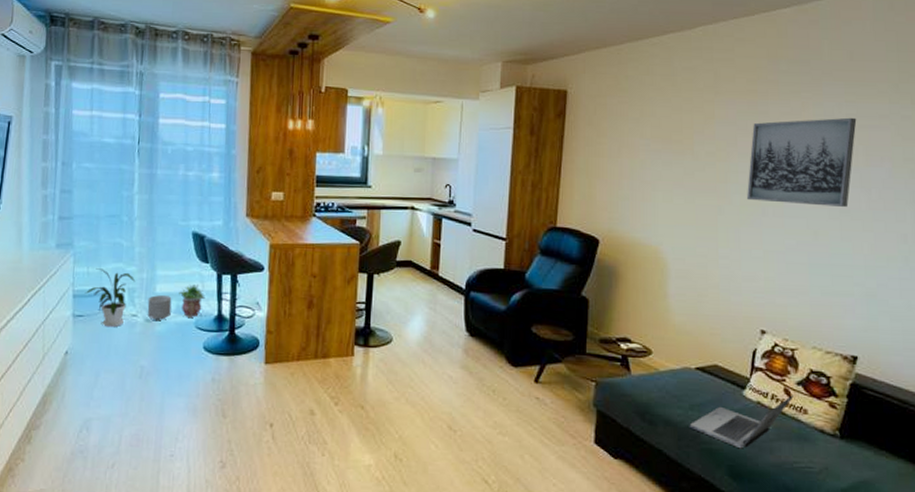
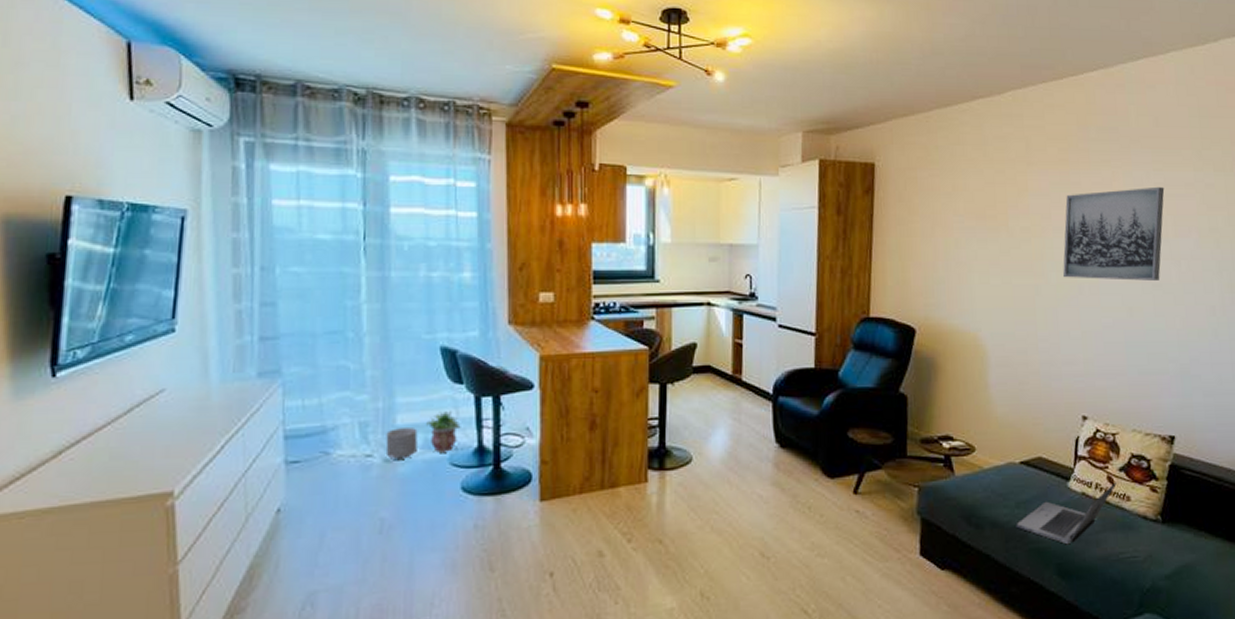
house plant: present [84,268,136,328] -> none [300,400,369,474]

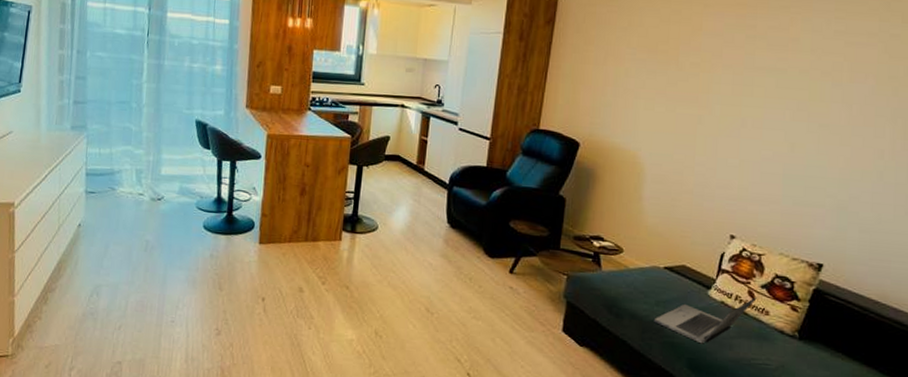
planter: present [385,428,418,459] -> none [153,177,176,200]
potted plant: present [426,411,461,452] -> none [182,168,206,199]
wall art: present [1063,186,1165,281] -> none [728,34,845,121]

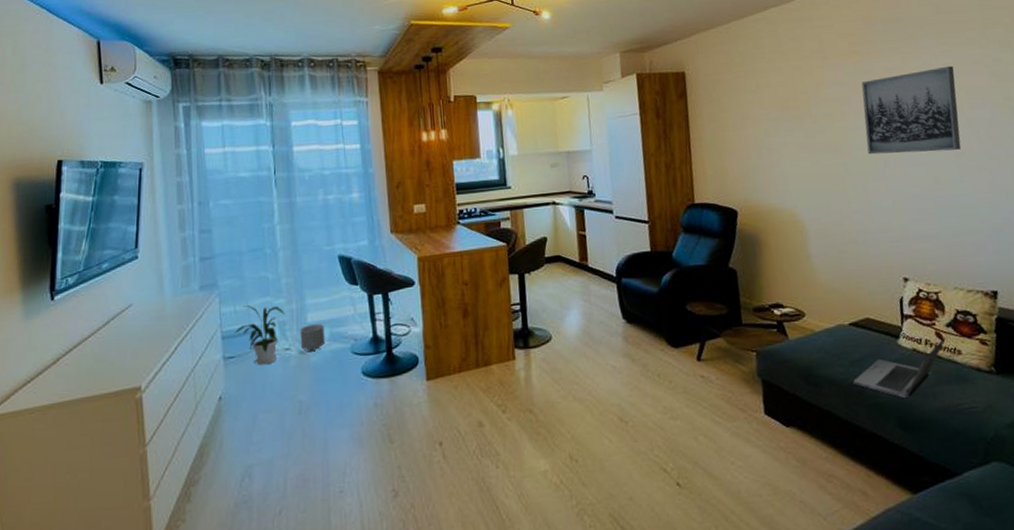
house plant: none [96,150,143,205] -> present [233,305,285,366]
planter: none [153,177,176,200] -> present [300,324,325,351]
wall art: none [728,34,845,121] -> present [861,65,962,155]

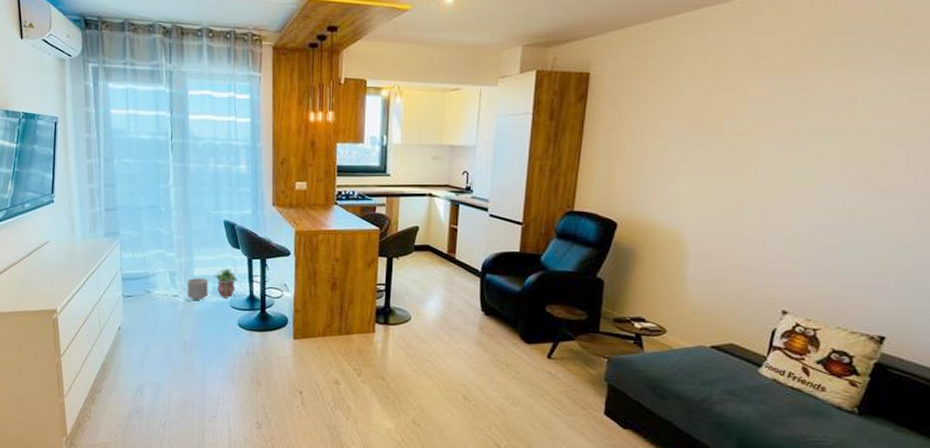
house plant: present [233,305,285,366] -> none [132,254,176,307]
potted plant: none [331,308,359,343] -> present [214,268,238,298]
laptop: present [852,337,946,399] -> none [700,373,812,423]
wall art: present [861,65,962,155] -> none [778,90,910,186]

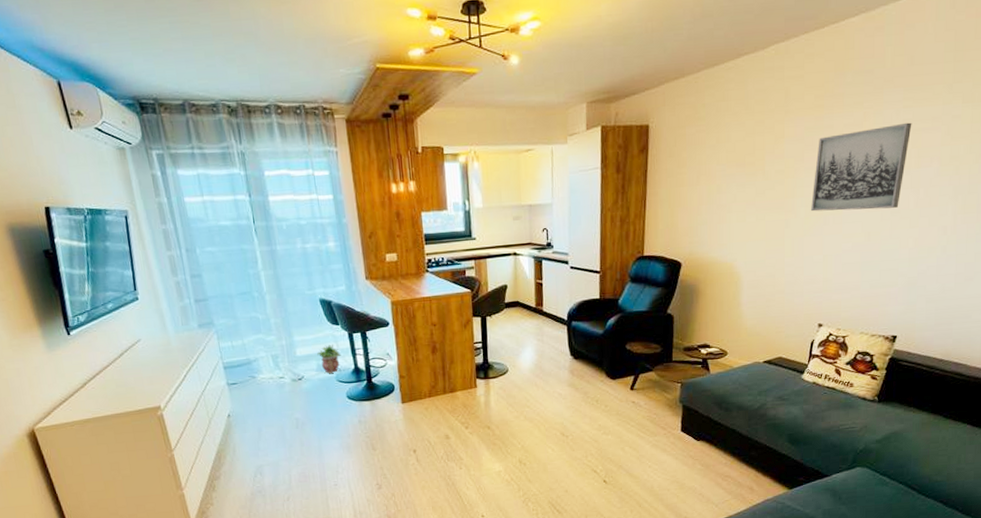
planter: present [187,278,208,300] -> none [291,357,314,379]
wall art: none [778,90,910,186] -> present [811,122,912,212]

